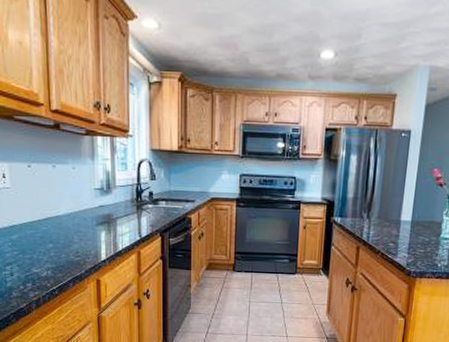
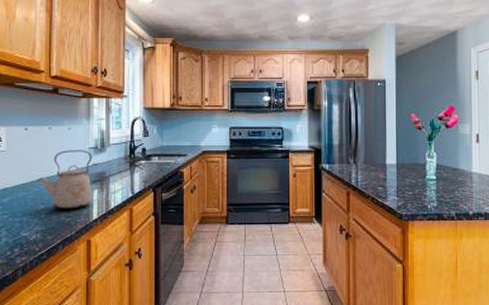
kettle: none [44,190,100,250] -> present [37,150,92,210]

